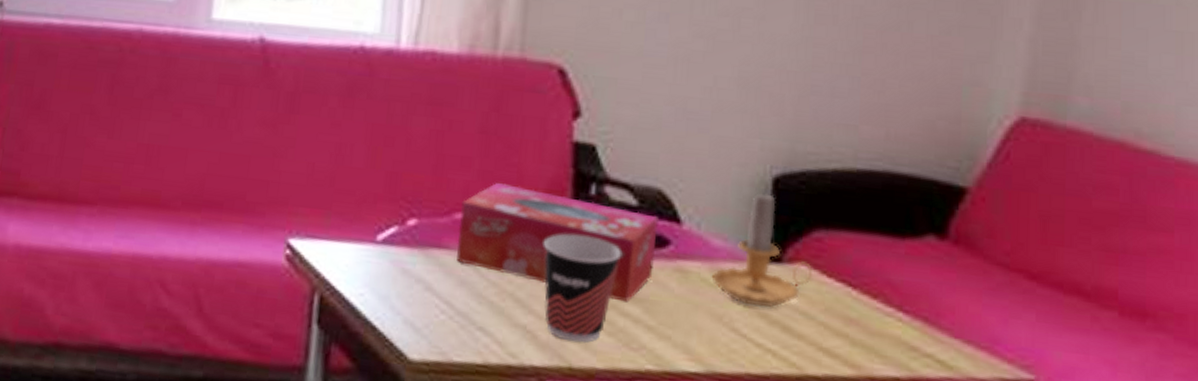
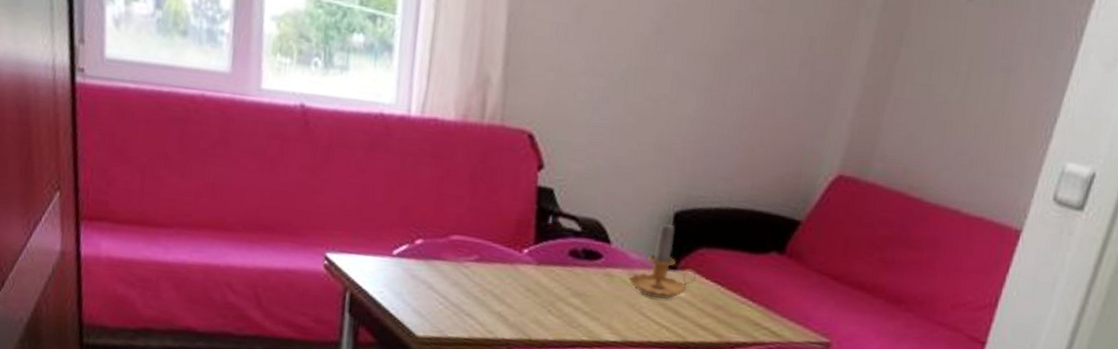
tissue box: present [457,183,658,302] -> none [451,214,595,296]
cup: present [544,234,621,344] -> none [514,250,568,324]

